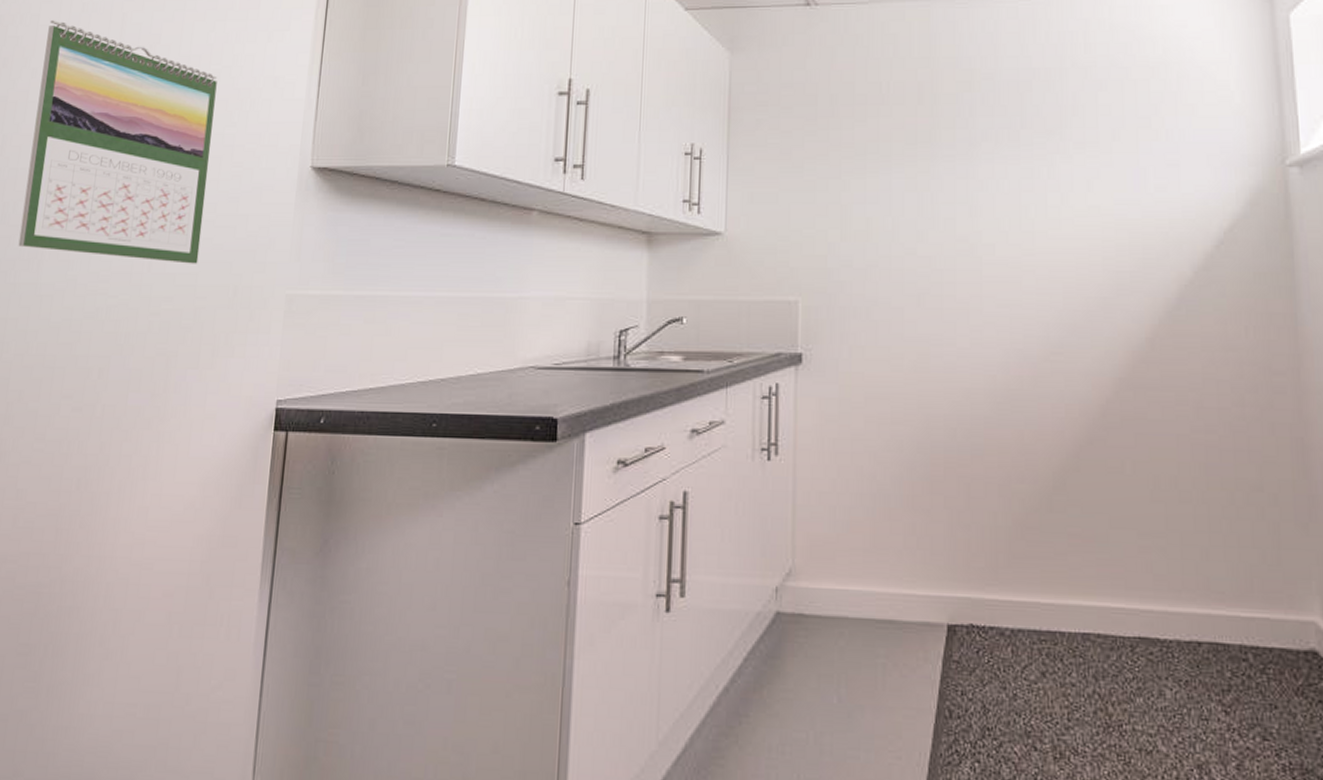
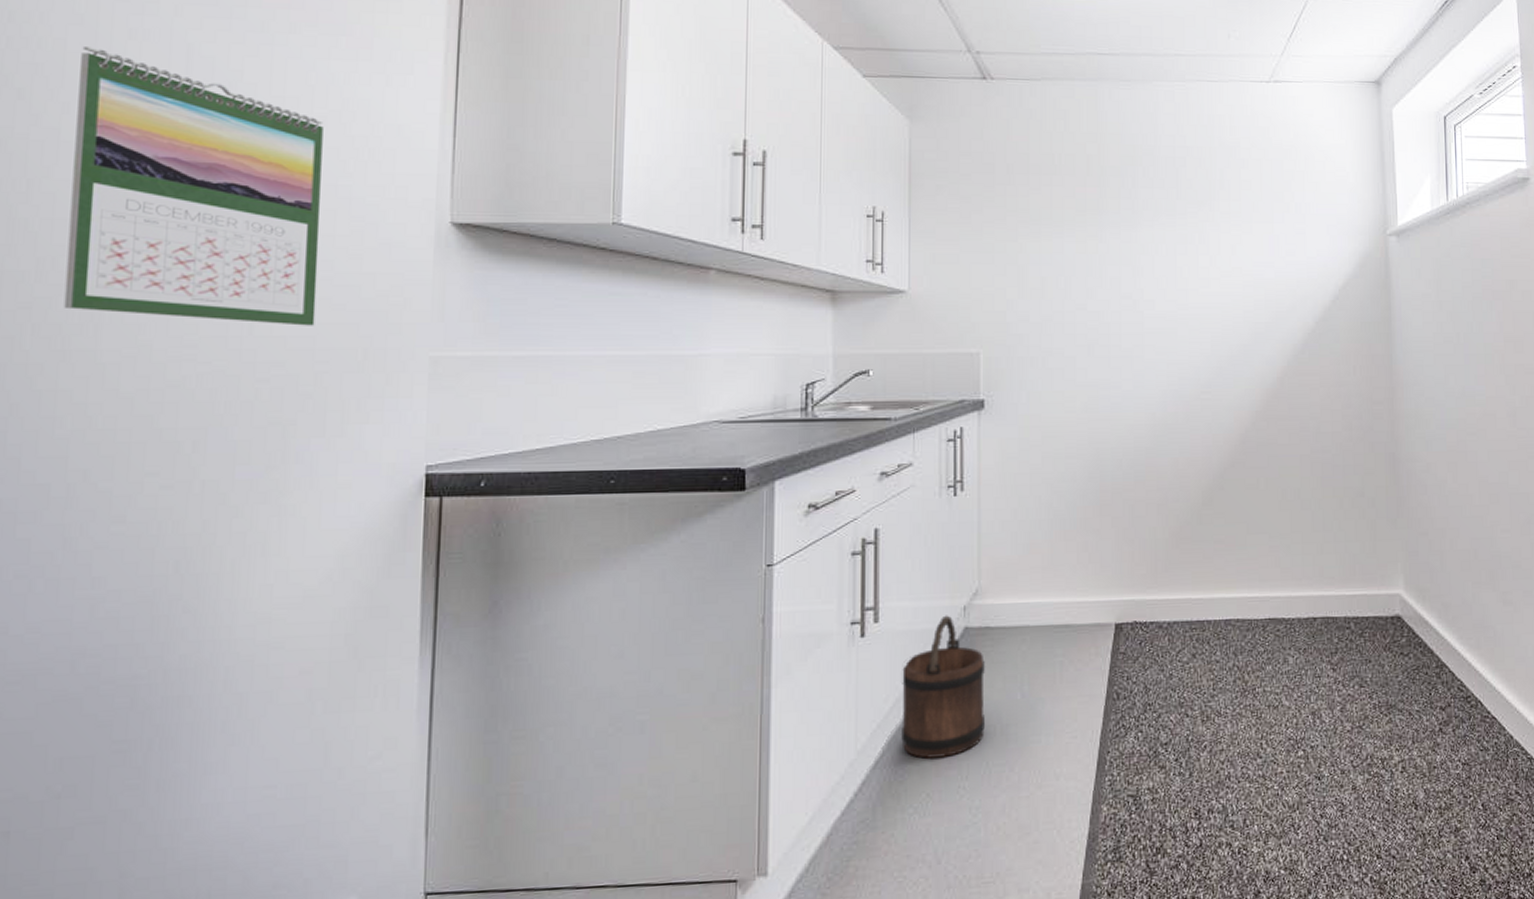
bucket: none [705,595,799,762] -> present [901,615,986,759]

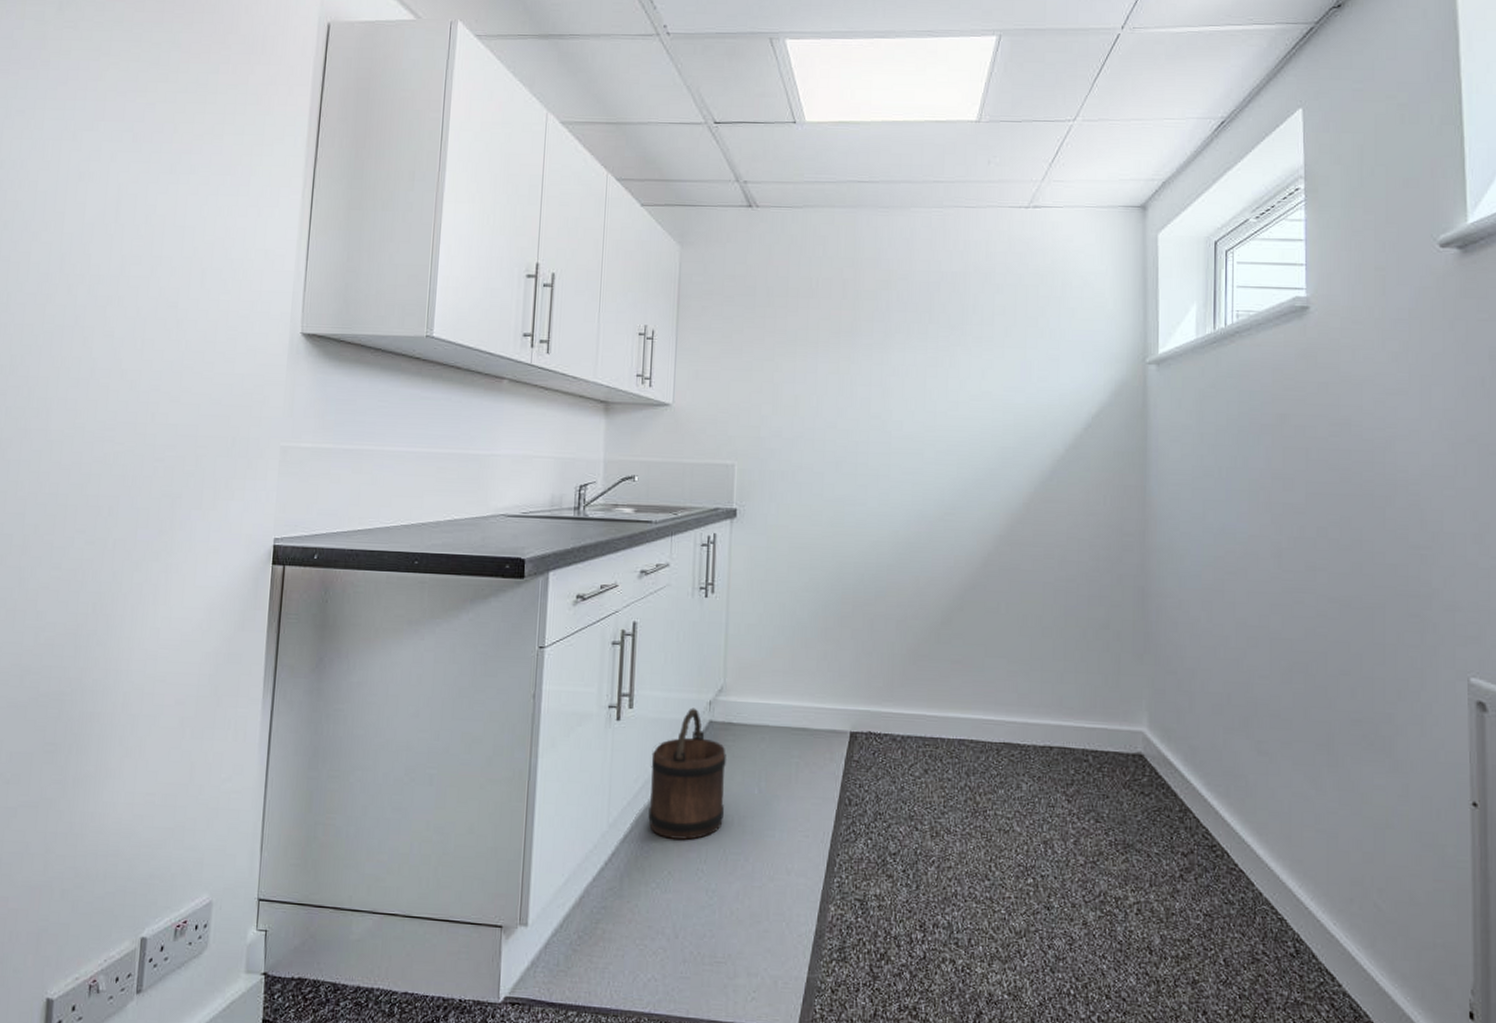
calendar: present [64,46,324,326] -> none [27,187,211,417]

